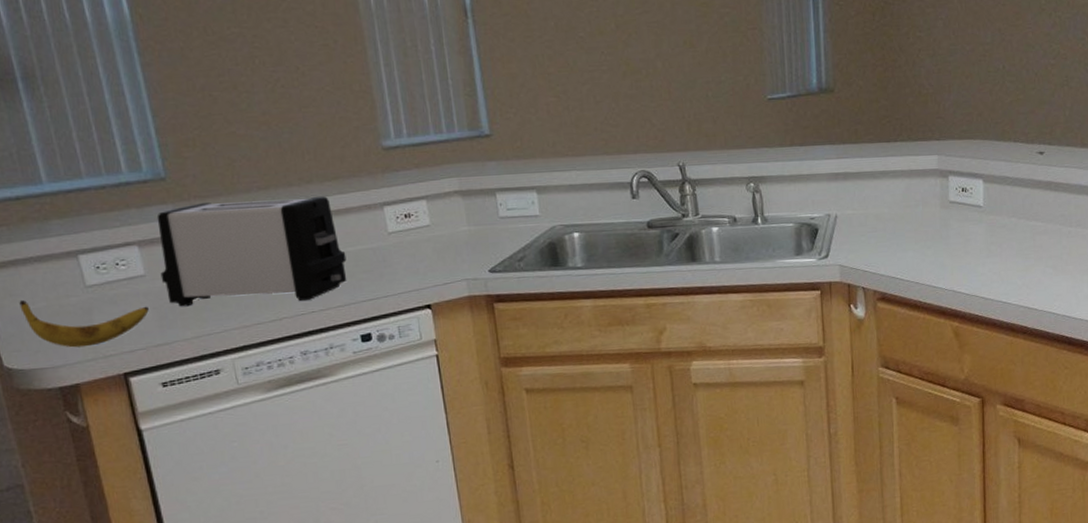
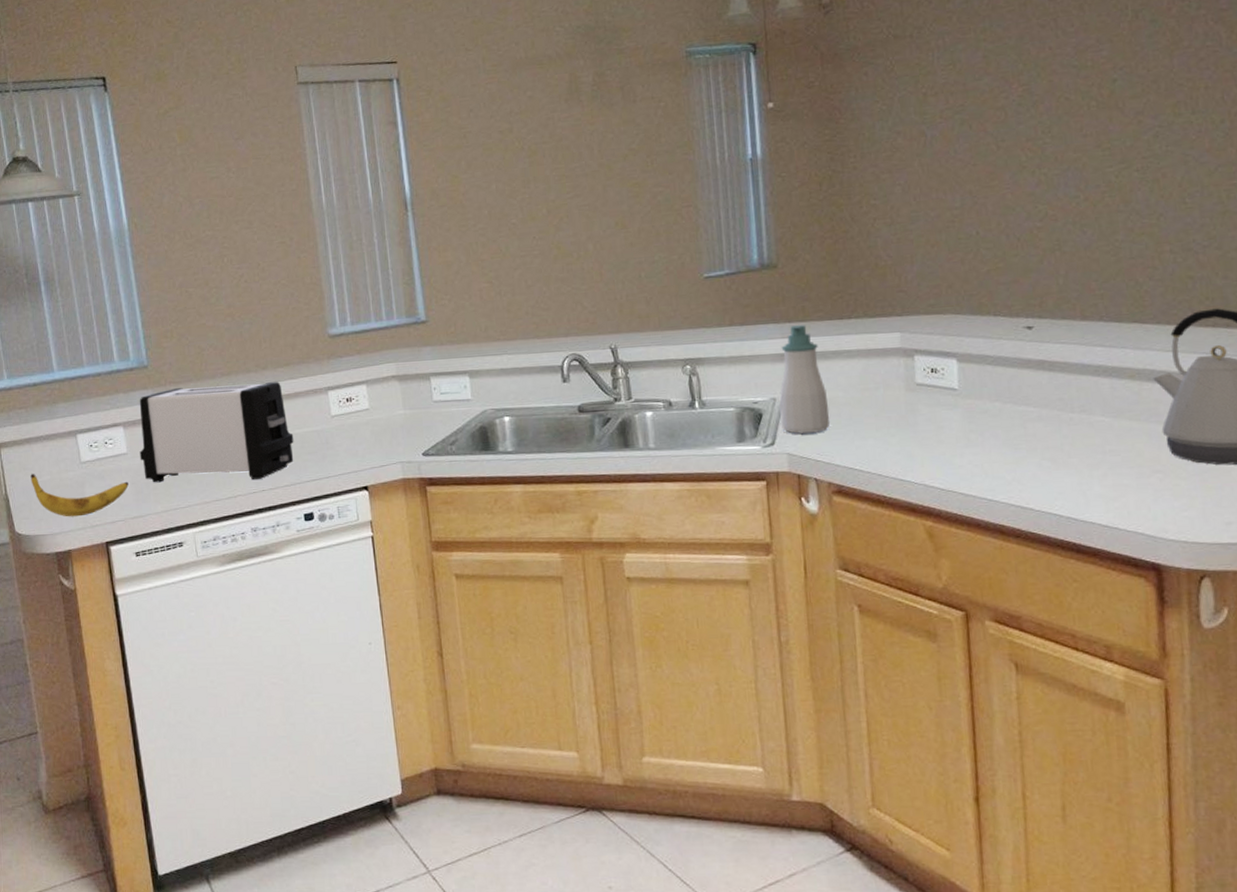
soap bottle: none [833,147,877,247] -> present [779,325,830,434]

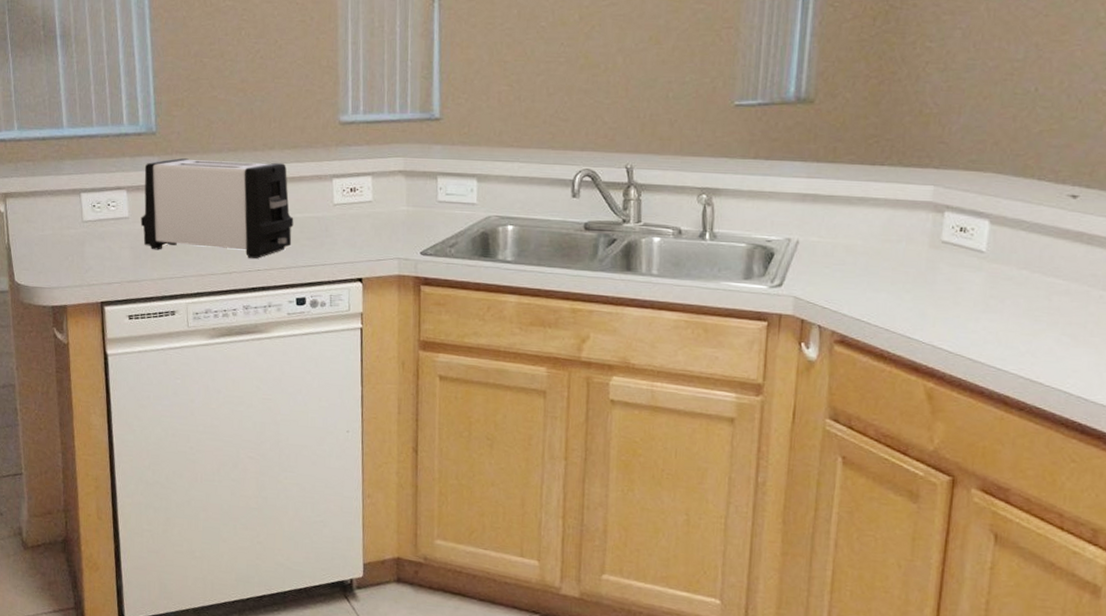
banana: present [30,474,129,517] -> none [33,227,127,274]
soap bottle: present [779,325,830,434] -> none [792,166,846,279]

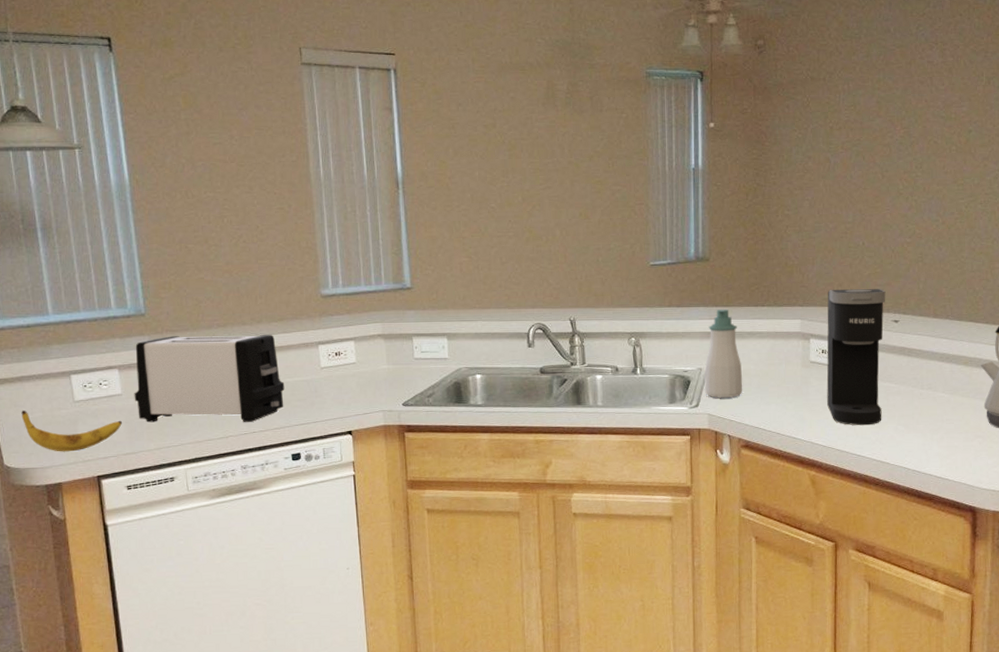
banana: none [33,227,127,274] -> present [21,411,122,452]
soap bottle: none [792,166,846,279] -> present [704,309,743,398]
coffee maker: none [960,149,1063,332] -> present [826,289,886,426]

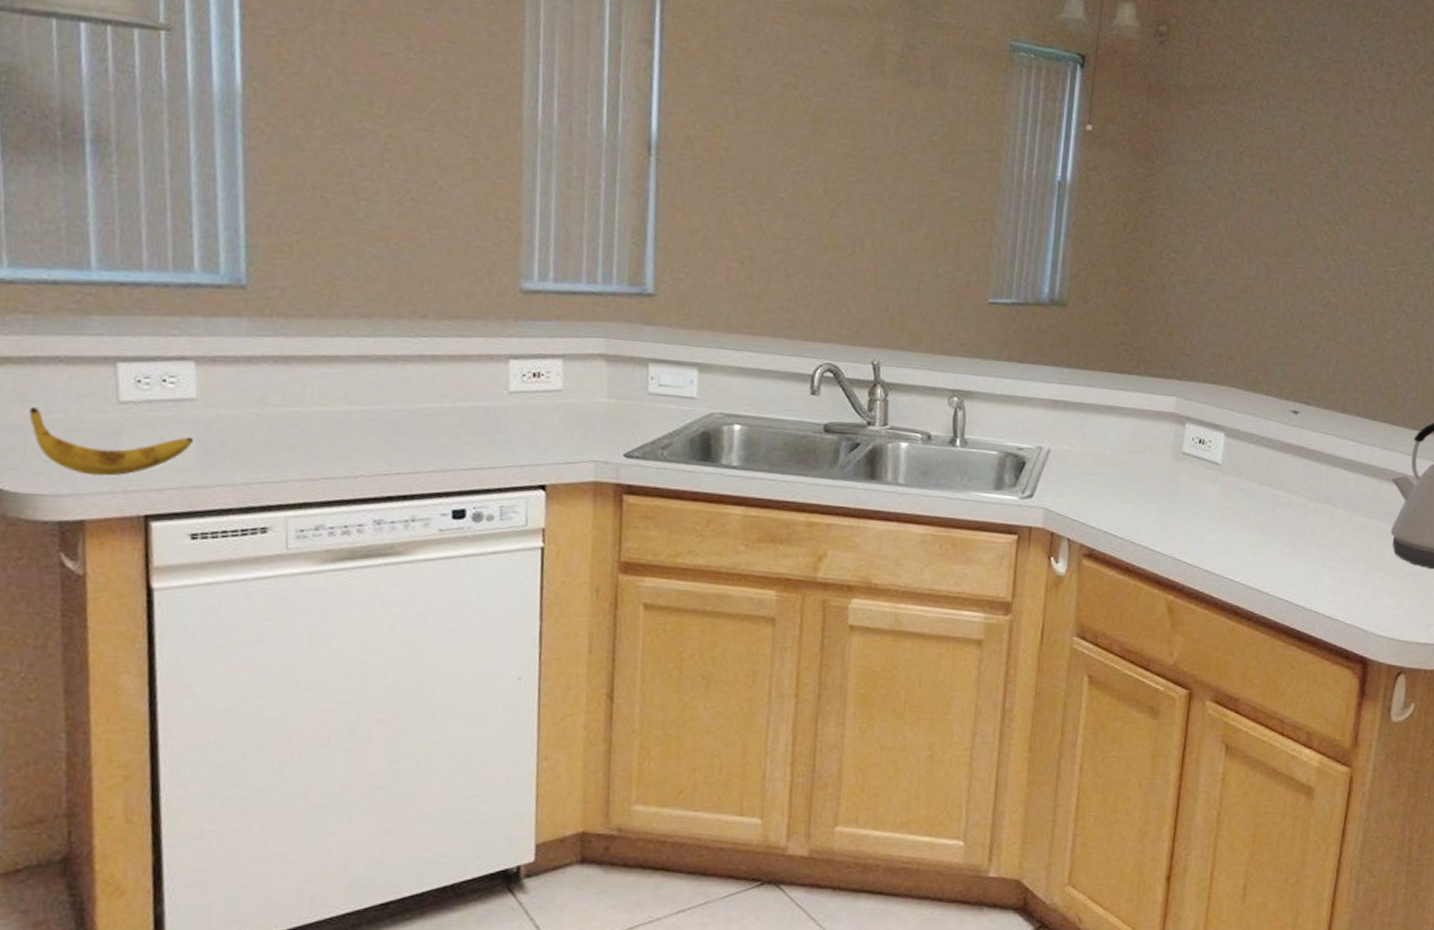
toaster: present [134,335,285,423] -> none [216,322,453,460]
soap bottle: present [704,309,743,398] -> none [1043,372,1095,490]
coffee maker: present [826,289,886,426] -> none [1198,363,1287,543]

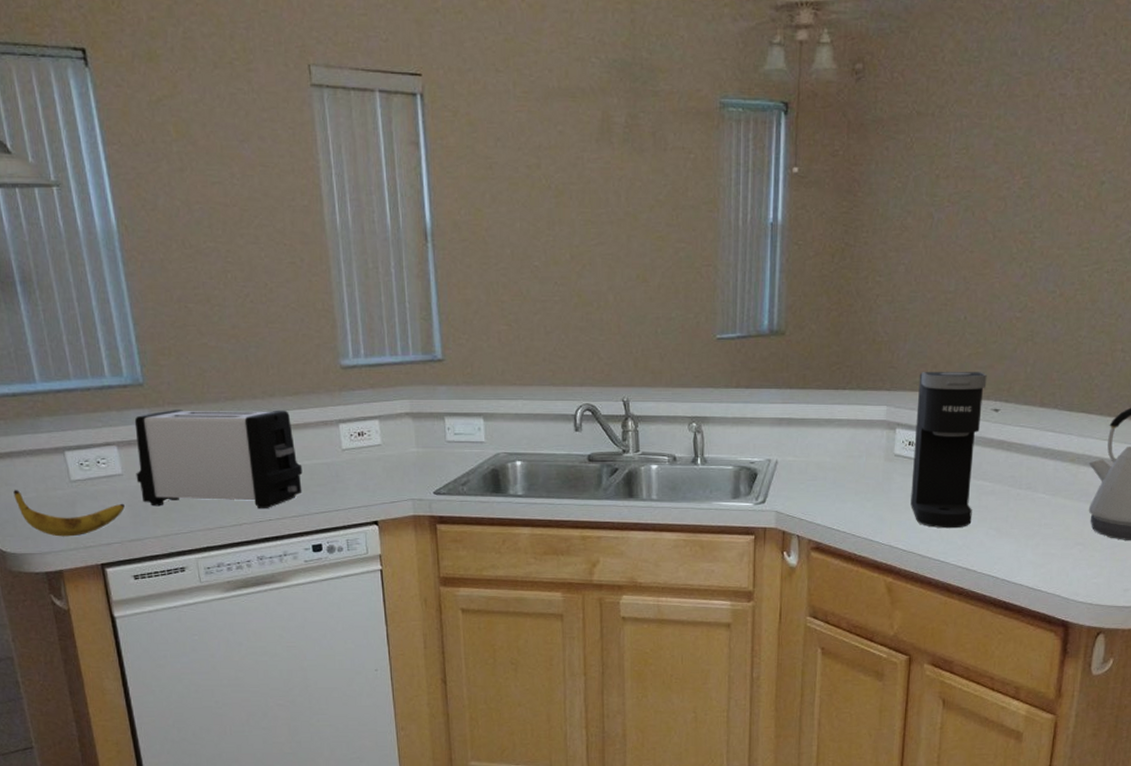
toaster: none [216,322,453,460] -> present [134,410,303,509]
coffee maker: none [1198,363,1287,543] -> present [911,372,987,529]

